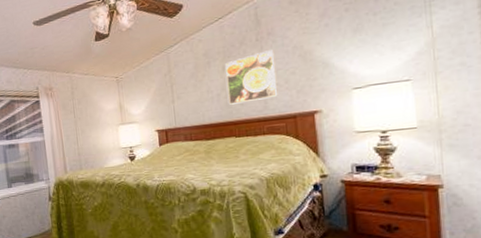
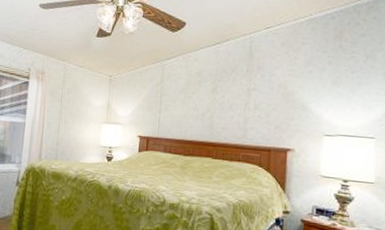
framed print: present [224,50,278,105] -> none [211,83,261,128]

